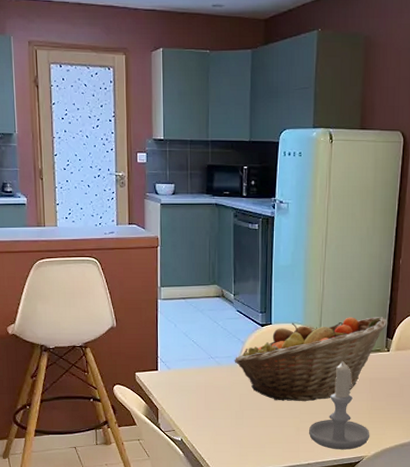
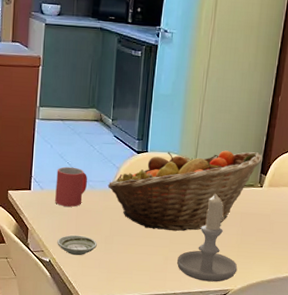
mug: none [182,344,213,384] -> present [55,166,87,207]
saucer: none [188,412,228,433] -> present [57,235,97,256]

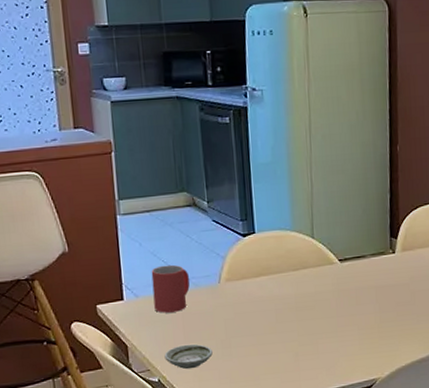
fruit basket: present [107,150,263,232] -> none [214,213,390,324]
candle: present [176,194,238,282] -> none [309,269,382,375]

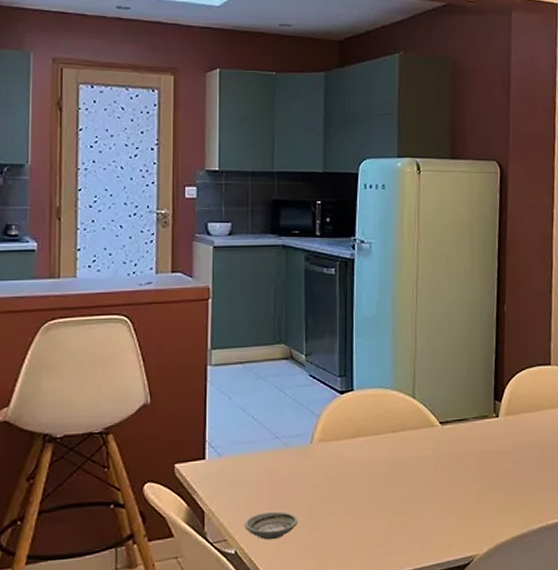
mug: present [151,264,190,313] -> none [238,421,279,475]

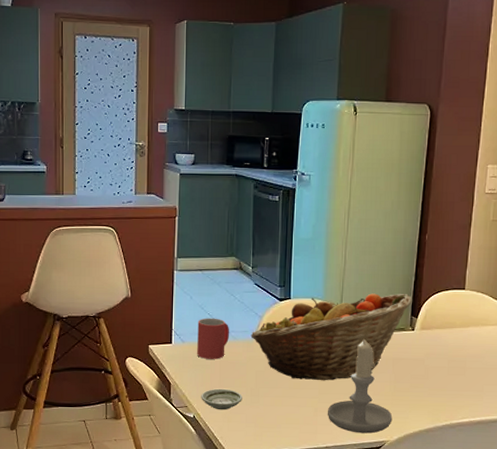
mug: none [238,421,279,475] -> present [197,318,229,359]
fruit basket: none [306,375,494,490] -> present [250,293,412,381]
candle: none [403,433,481,550] -> present [327,339,393,434]

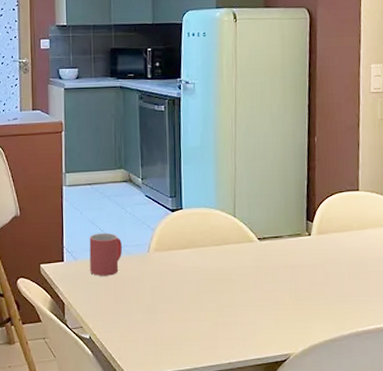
saucer: present [201,388,242,410] -> none [96,306,139,329]
fruit basket: present [250,293,412,381] -> none [144,198,306,293]
candle: present [327,339,393,434] -> none [227,247,296,347]

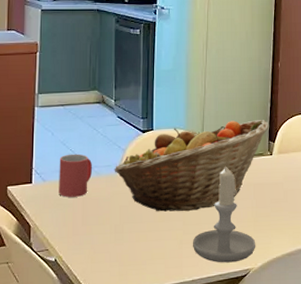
fruit basket: none [144,198,306,293] -> present [114,120,269,212]
candle: none [227,247,296,347] -> present [192,167,256,263]

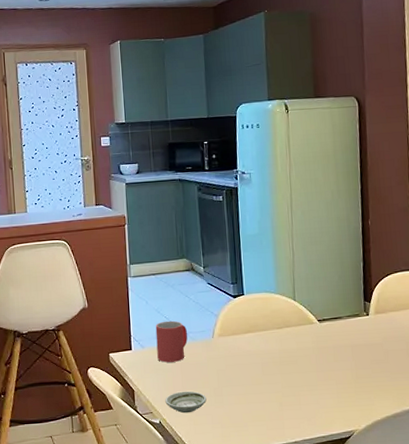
saucer: none [63,227,106,251] -> present [165,391,207,414]
fruit basket: present [114,120,269,212] -> none [208,280,363,375]
candle: present [192,167,256,263] -> none [292,329,359,425]

